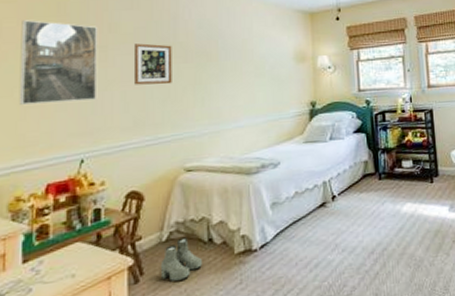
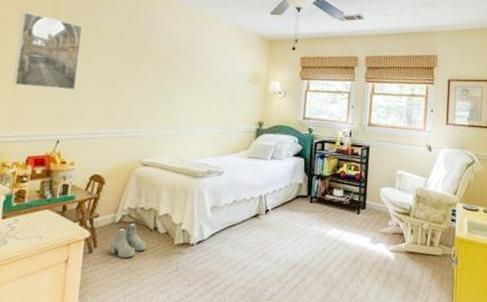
picture frame: present [133,43,172,85] -> none [108,46,144,86]

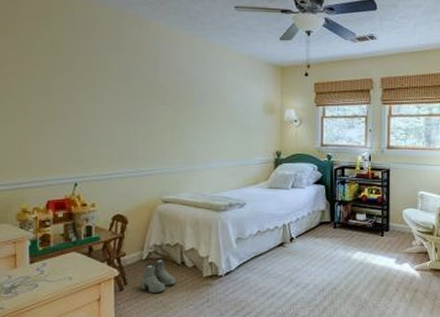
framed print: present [12,11,83,90] -> none [22,53,88,131]

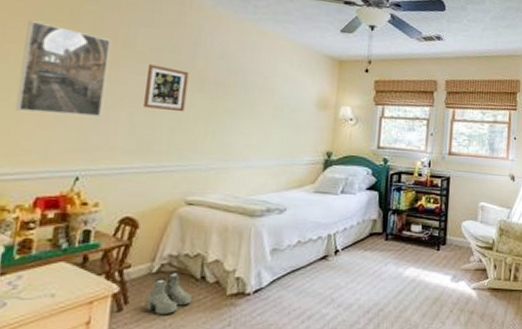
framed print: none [22,53,88,131] -> present [15,20,111,116]
picture frame: none [119,83,153,124] -> present [144,64,189,112]

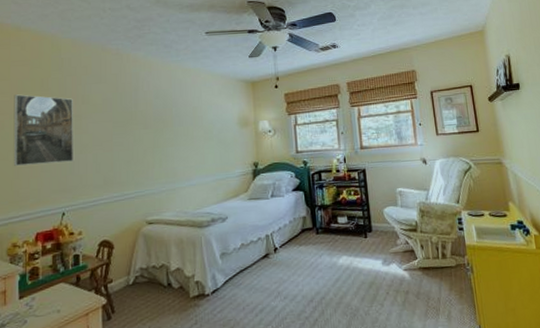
picture frame: present [144,64,189,112] -> none [102,112,135,149]
boots: present [146,271,193,314] -> none [128,281,164,319]

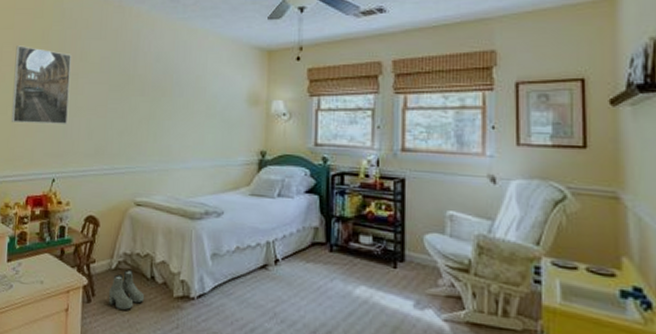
boots: none [128,281,164,319] -> present [108,269,145,310]

